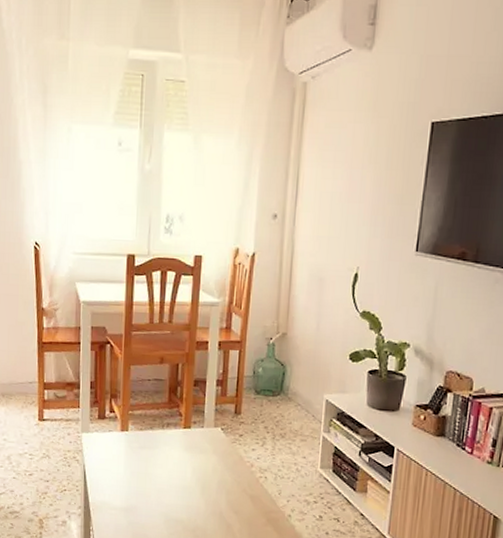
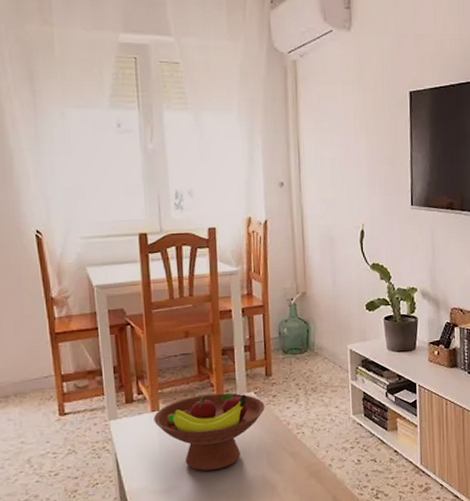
fruit bowl: none [122,422,230,499] -> present [154,393,265,472]

